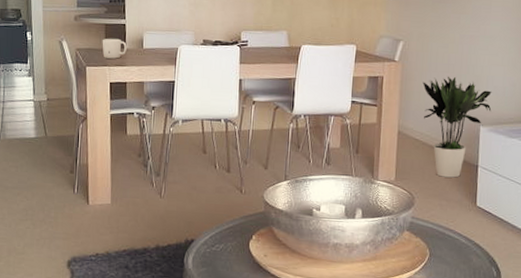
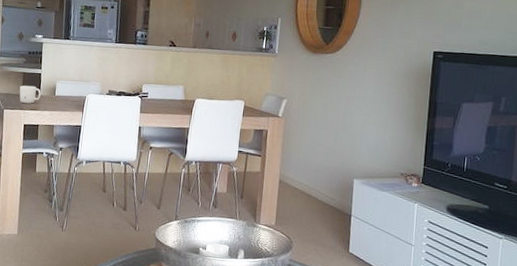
potted plant: present [423,76,492,178] -> none [303,132,365,225]

